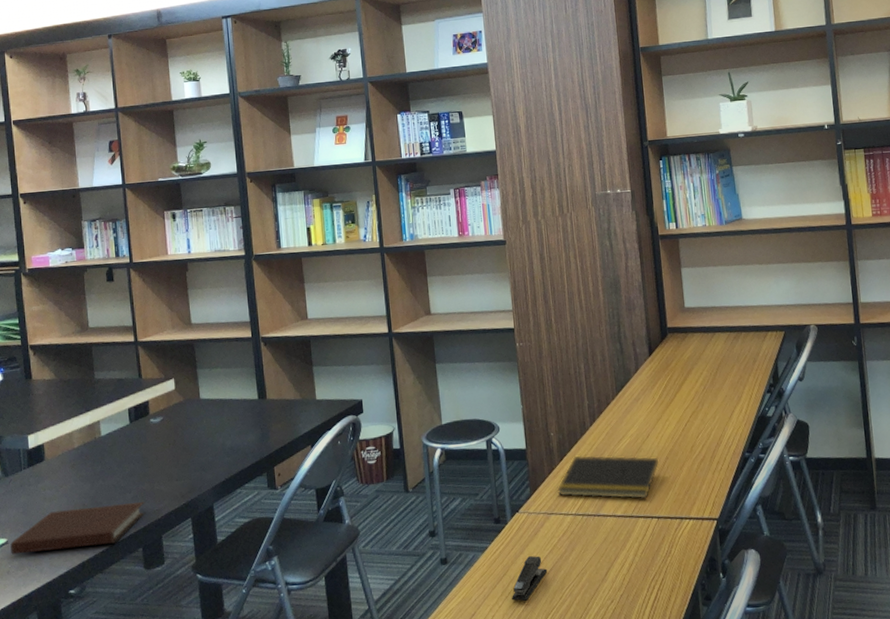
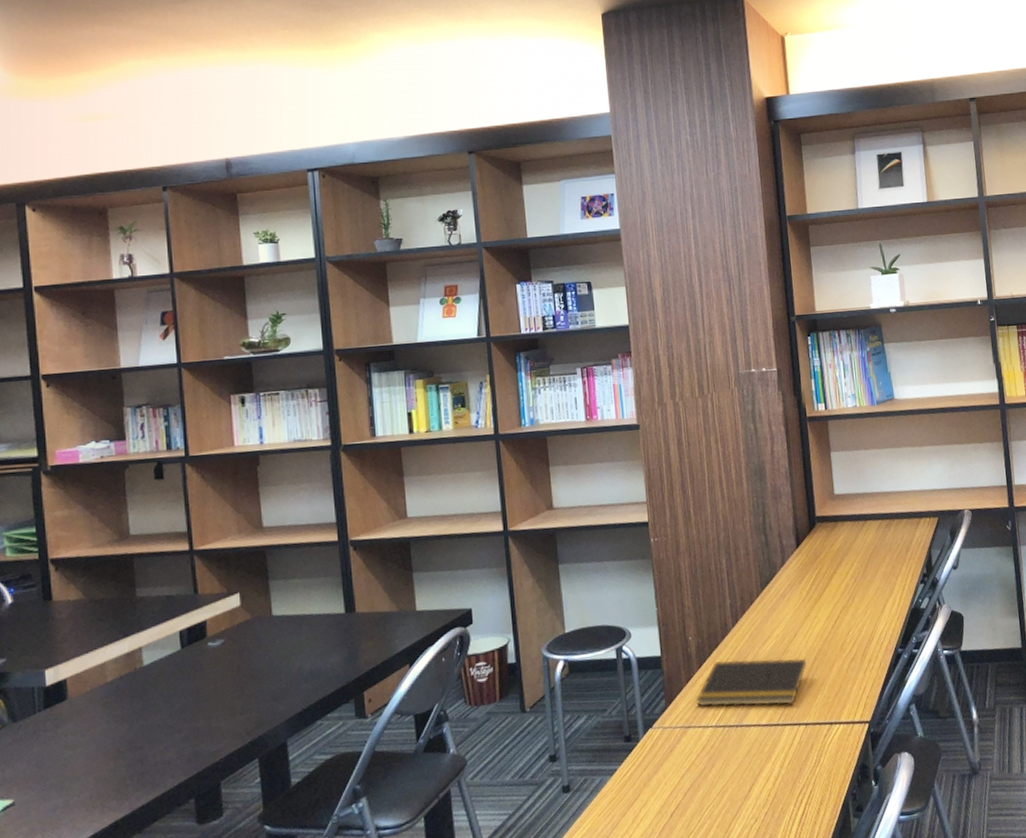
notebook: present [10,501,146,555] -> none [18,742,200,819]
stapler: present [512,556,548,602] -> none [644,775,685,829]

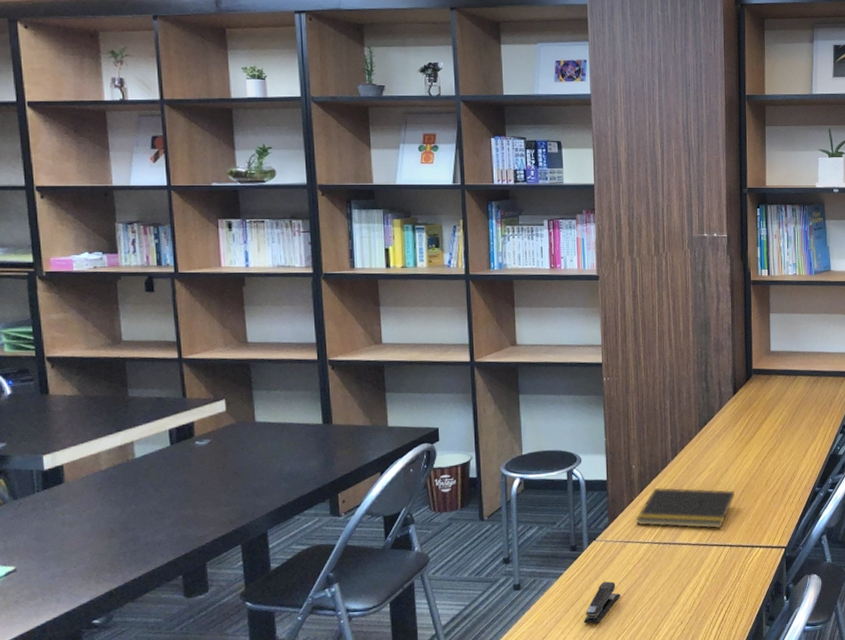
stapler: none [644,775,685,829] -> present [584,581,621,625]

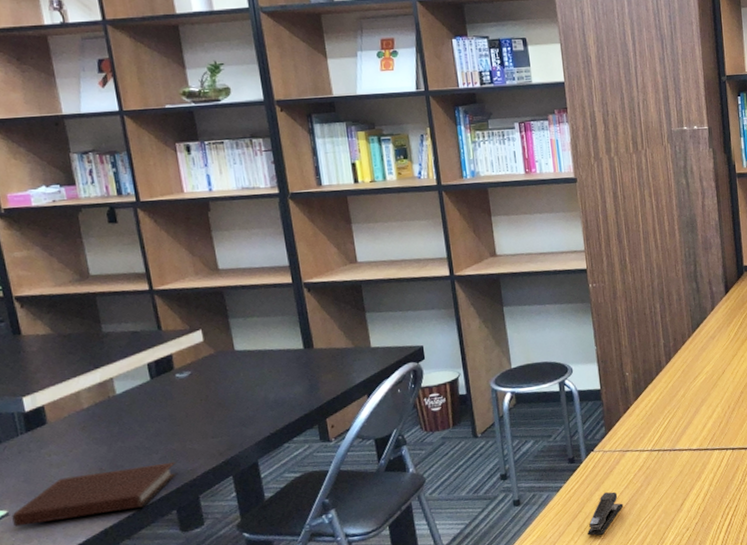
notebook: none [19,527,188,583] -> present [12,461,178,527]
notepad: present [635,487,736,529] -> none [632,391,735,434]

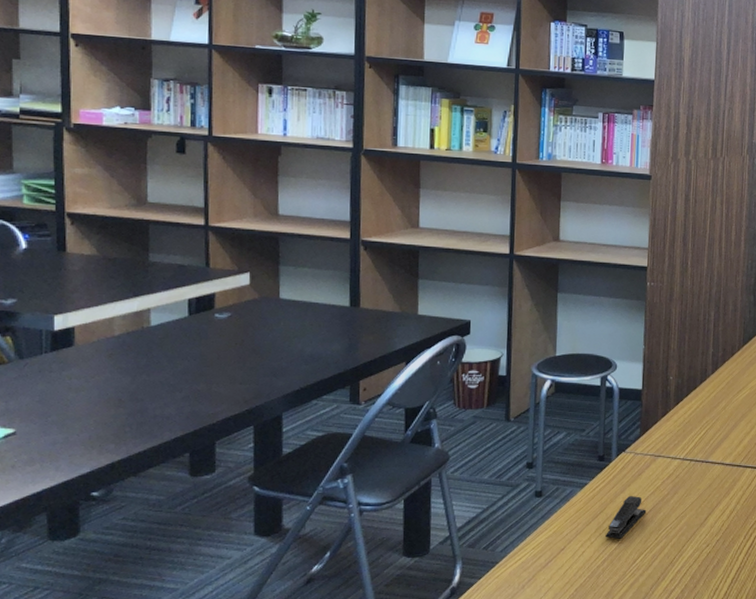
notebook: present [12,461,178,527] -> none [19,402,198,447]

